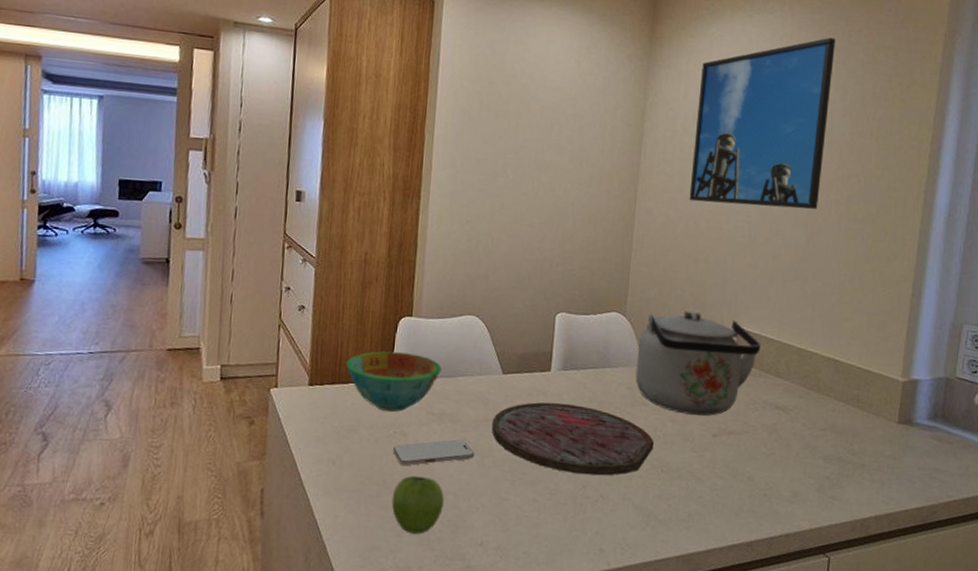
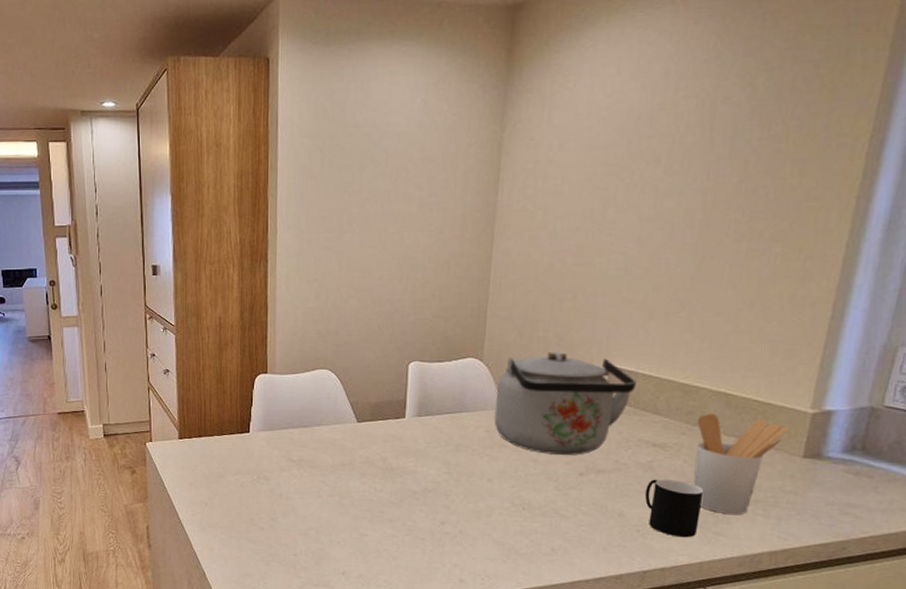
bowl: present [346,351,442,412] -> none [210,406,298,459]
fruit: present [391,475,444,534] -> none [259,514,307,564]
smartphone: present [393,439,475,466] -> none [258,482,334,507]
cutting board: present [491,402,654,476] -> none [349,446,515,514]
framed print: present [689,37,836,209] -> none [553,25,744,237]
cup: none [770,442,820,502] -> present [644,479,704,538]
utensil holder: none [811,378,885,478] -> present [693,413,788,514]

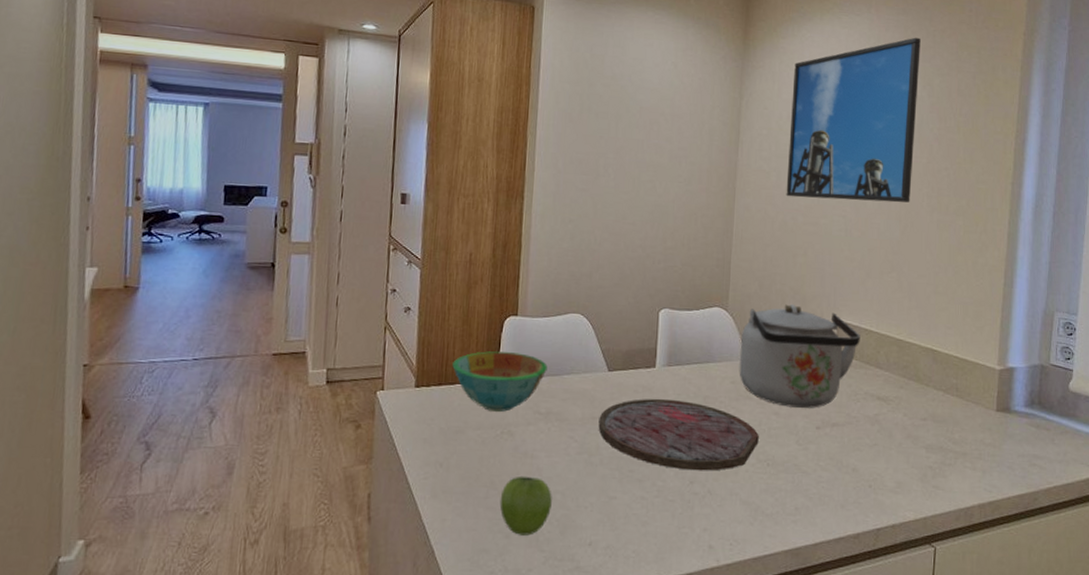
bowl: none [210,406,298,459] -> present [452,351,548,412]
fruit: none [259,514,307,564] -> present [499,475,552,536]
cutting board: none [349,446,515,514] -> present [598,398,759,471]
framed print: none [553,25,744,237] -> present [786,37,921,203]
cup: present [644,479,704,538] -> none [873,432,922,492]
utensil holder: present [693,413,788,514] -> none [911,368,983,467]

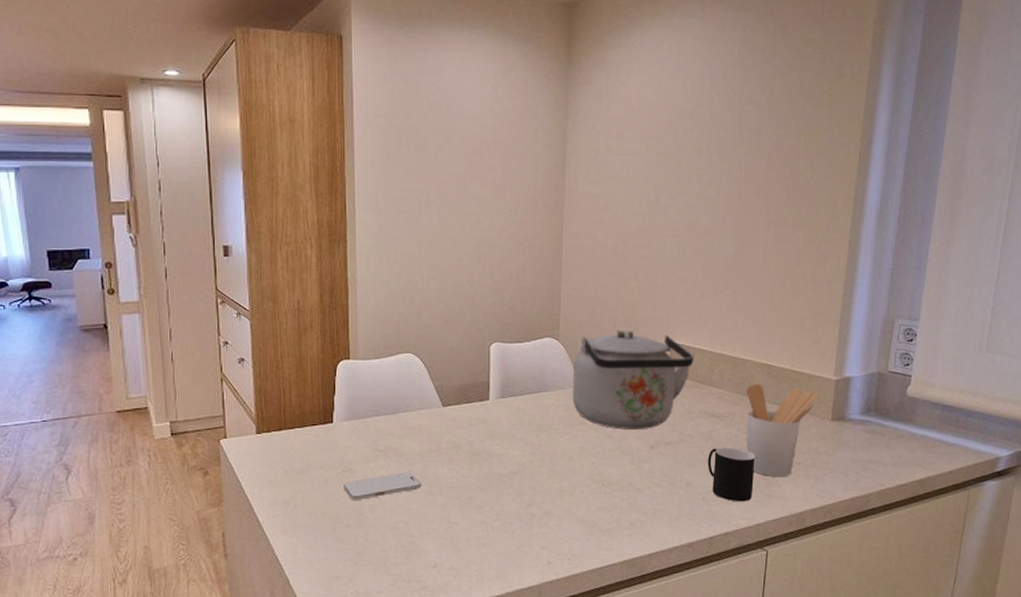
bowl: present [452,351,548,412] -> none [290,395,383,451]
fruit: present [499,475,552,536] -> none [347,508,396,562]
smartphone: none [501,438,582,467] -> present [344,472,422,501]
cutting board: present [598,398,759,471] -> none [436,429,594,495]
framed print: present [786,37,921,203] -> none [616,36,760,220]
cup: none [873,432,922,492] -> present [707,447,756,502]
utensil holder: none [911,368,983,467] -> present [746,383,818,477]

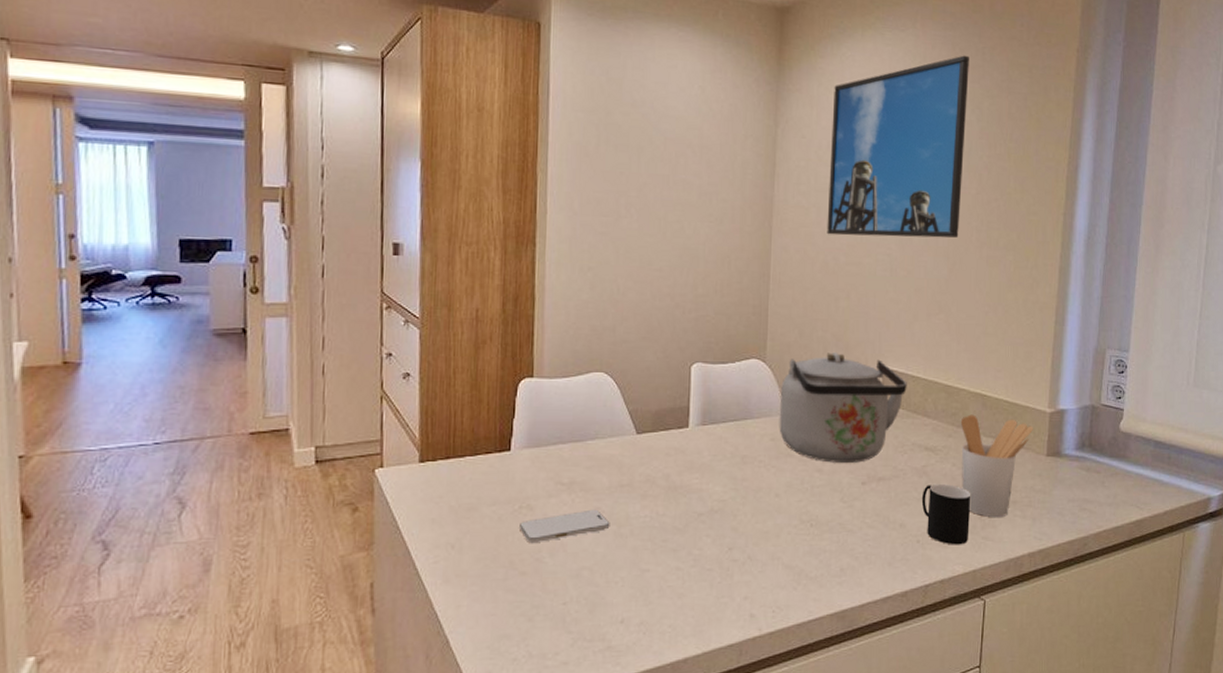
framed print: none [616,36,760,220] -> present [827,55,969,238]

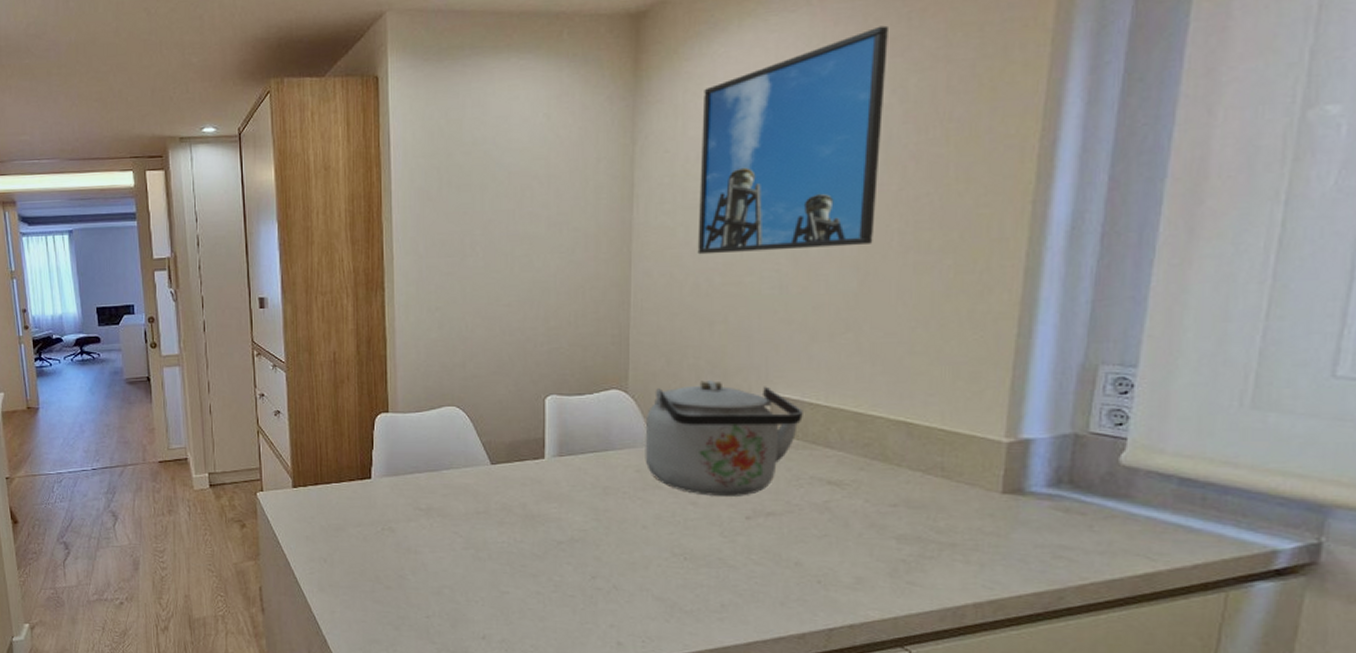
smartphone: present [520,509,610,544] -> none [383,533,468,562]
cup: present [921,484,971,545] -> none [823,522,891,589]
utensil holder: present [960,414,1033,517] -> none [876,445,982,560]

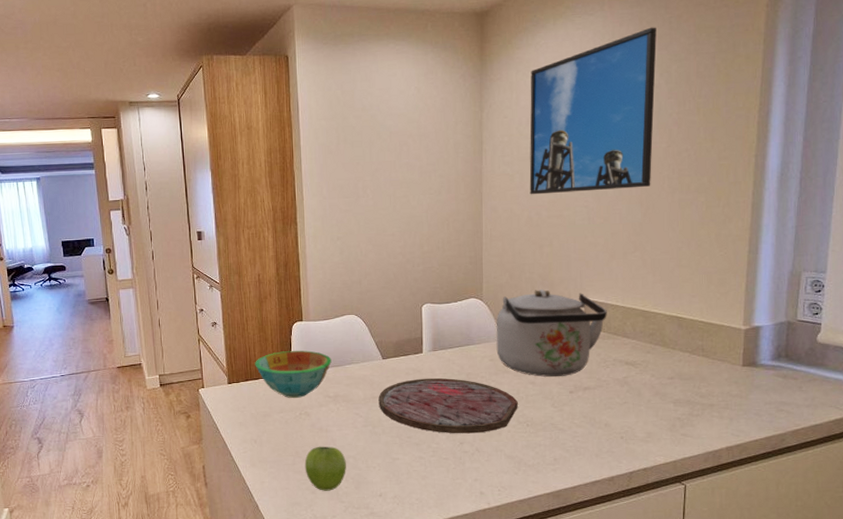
bowl: none [327,450,424,509] -> present [255,350,332,398]
fruit: none [386,570,440,628] -> present [304,446,346,491]
cutting board: none [484,491,673,566] -> present [378,377,518,434]

